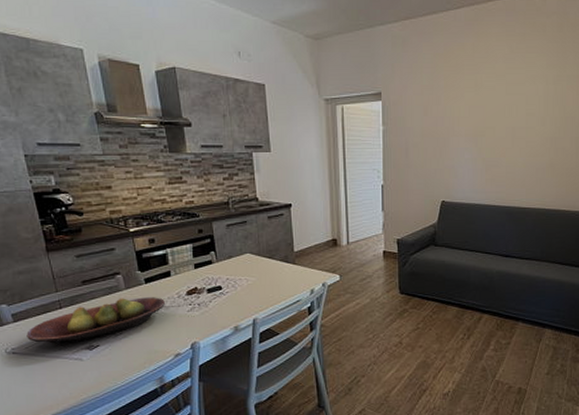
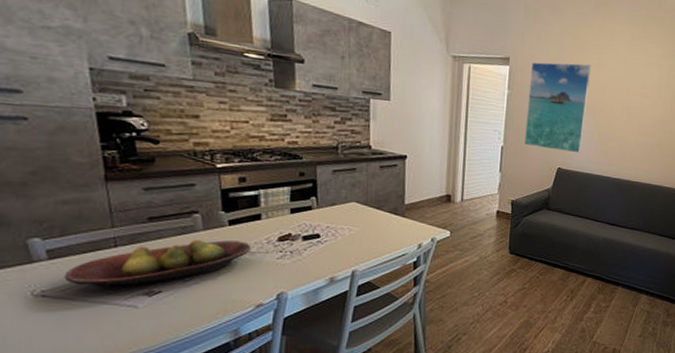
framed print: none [404,87,468,184] -> present [524,62,592,154]

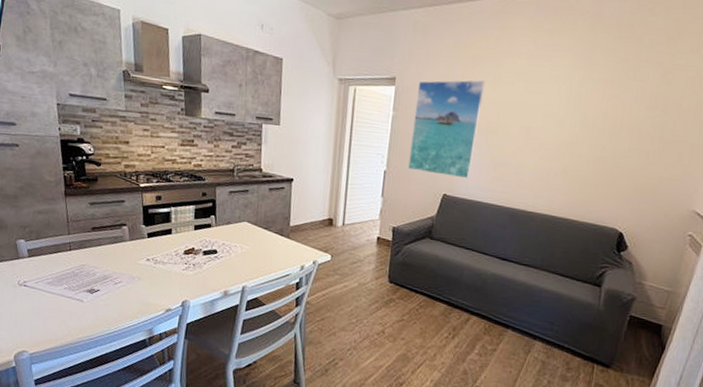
fruit bowl: present [64,239,252,289] -> none [38,248,164,285]

